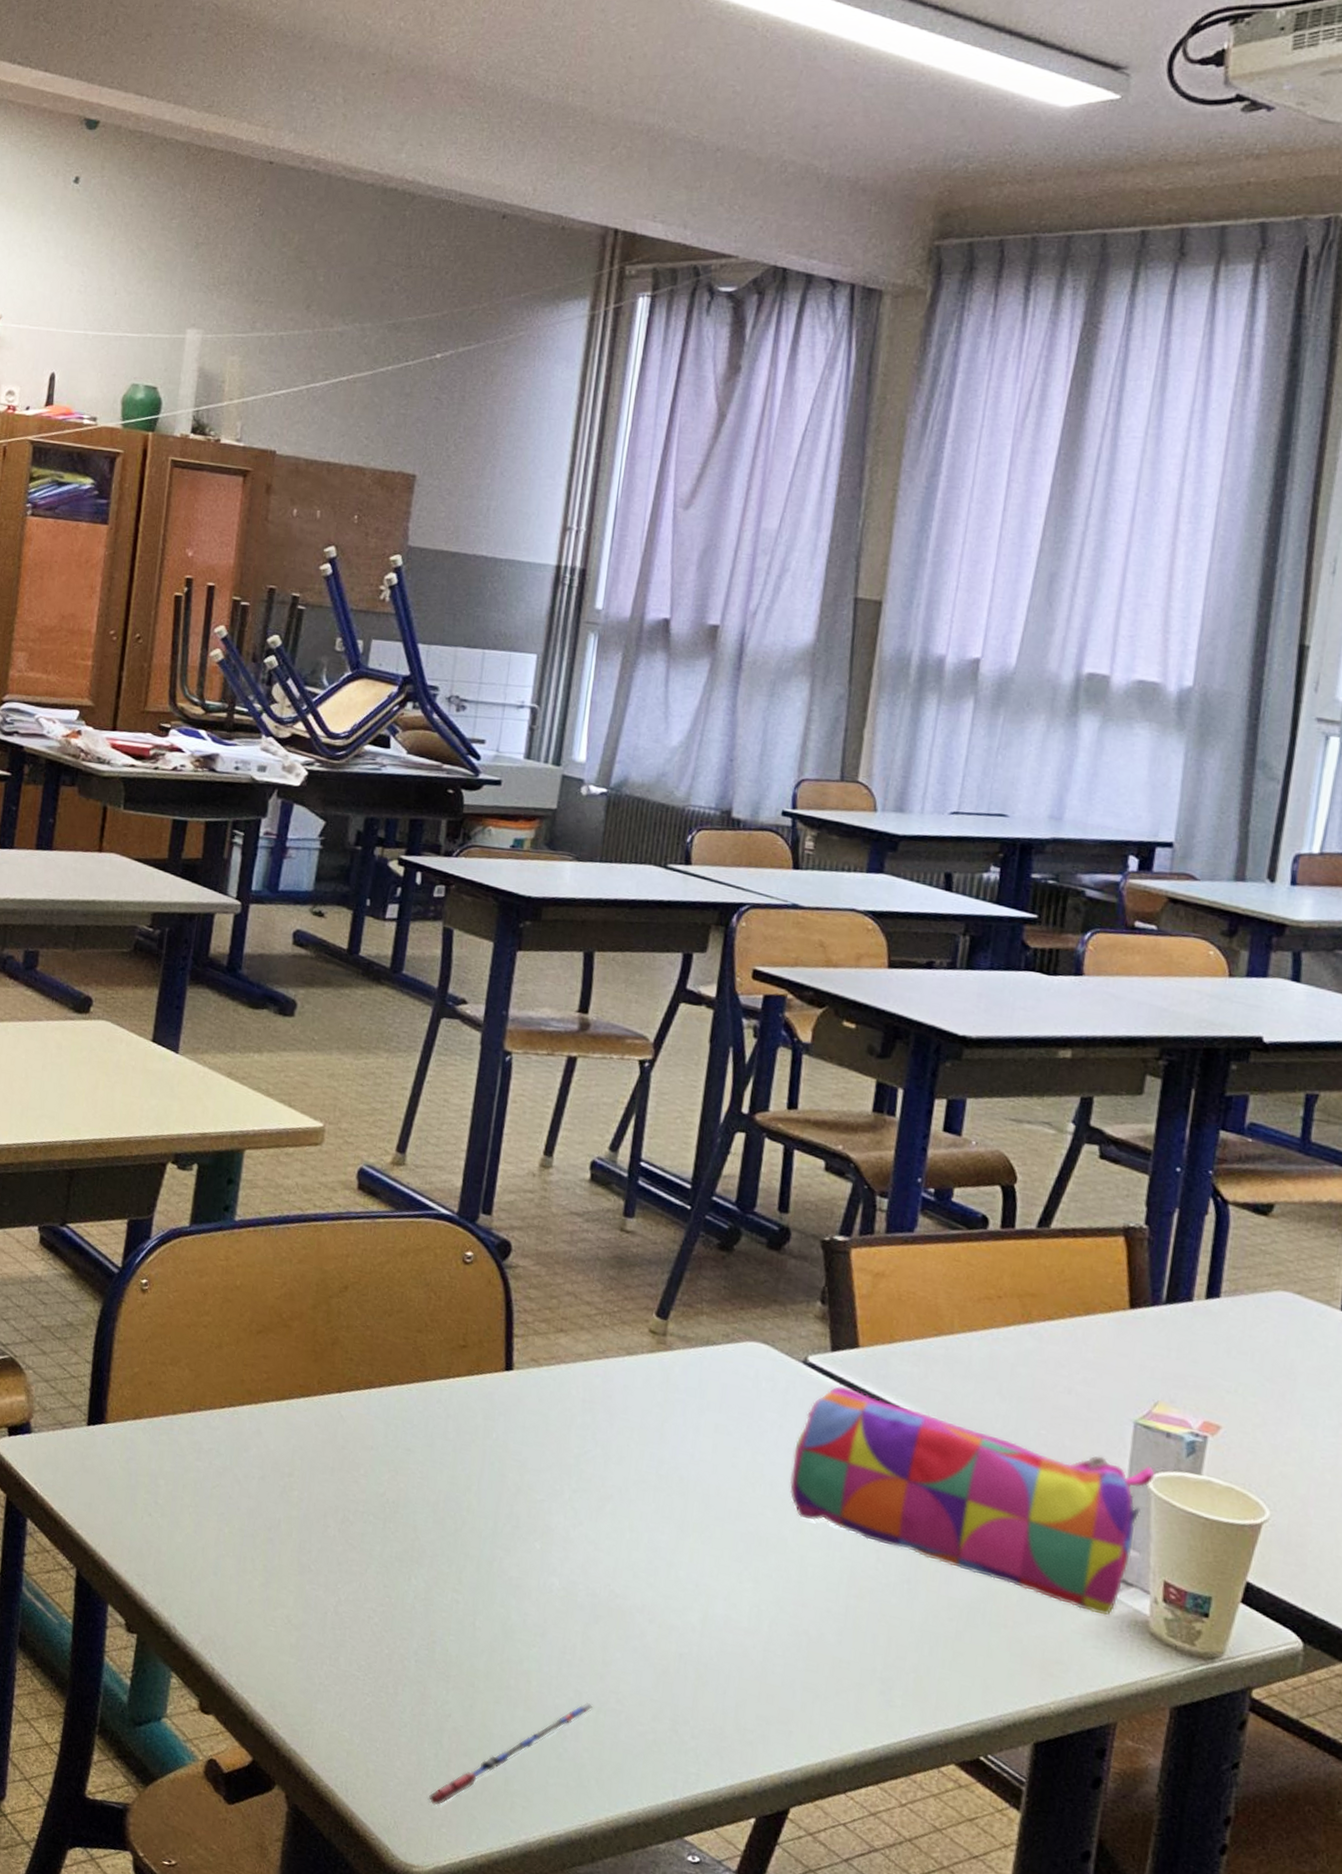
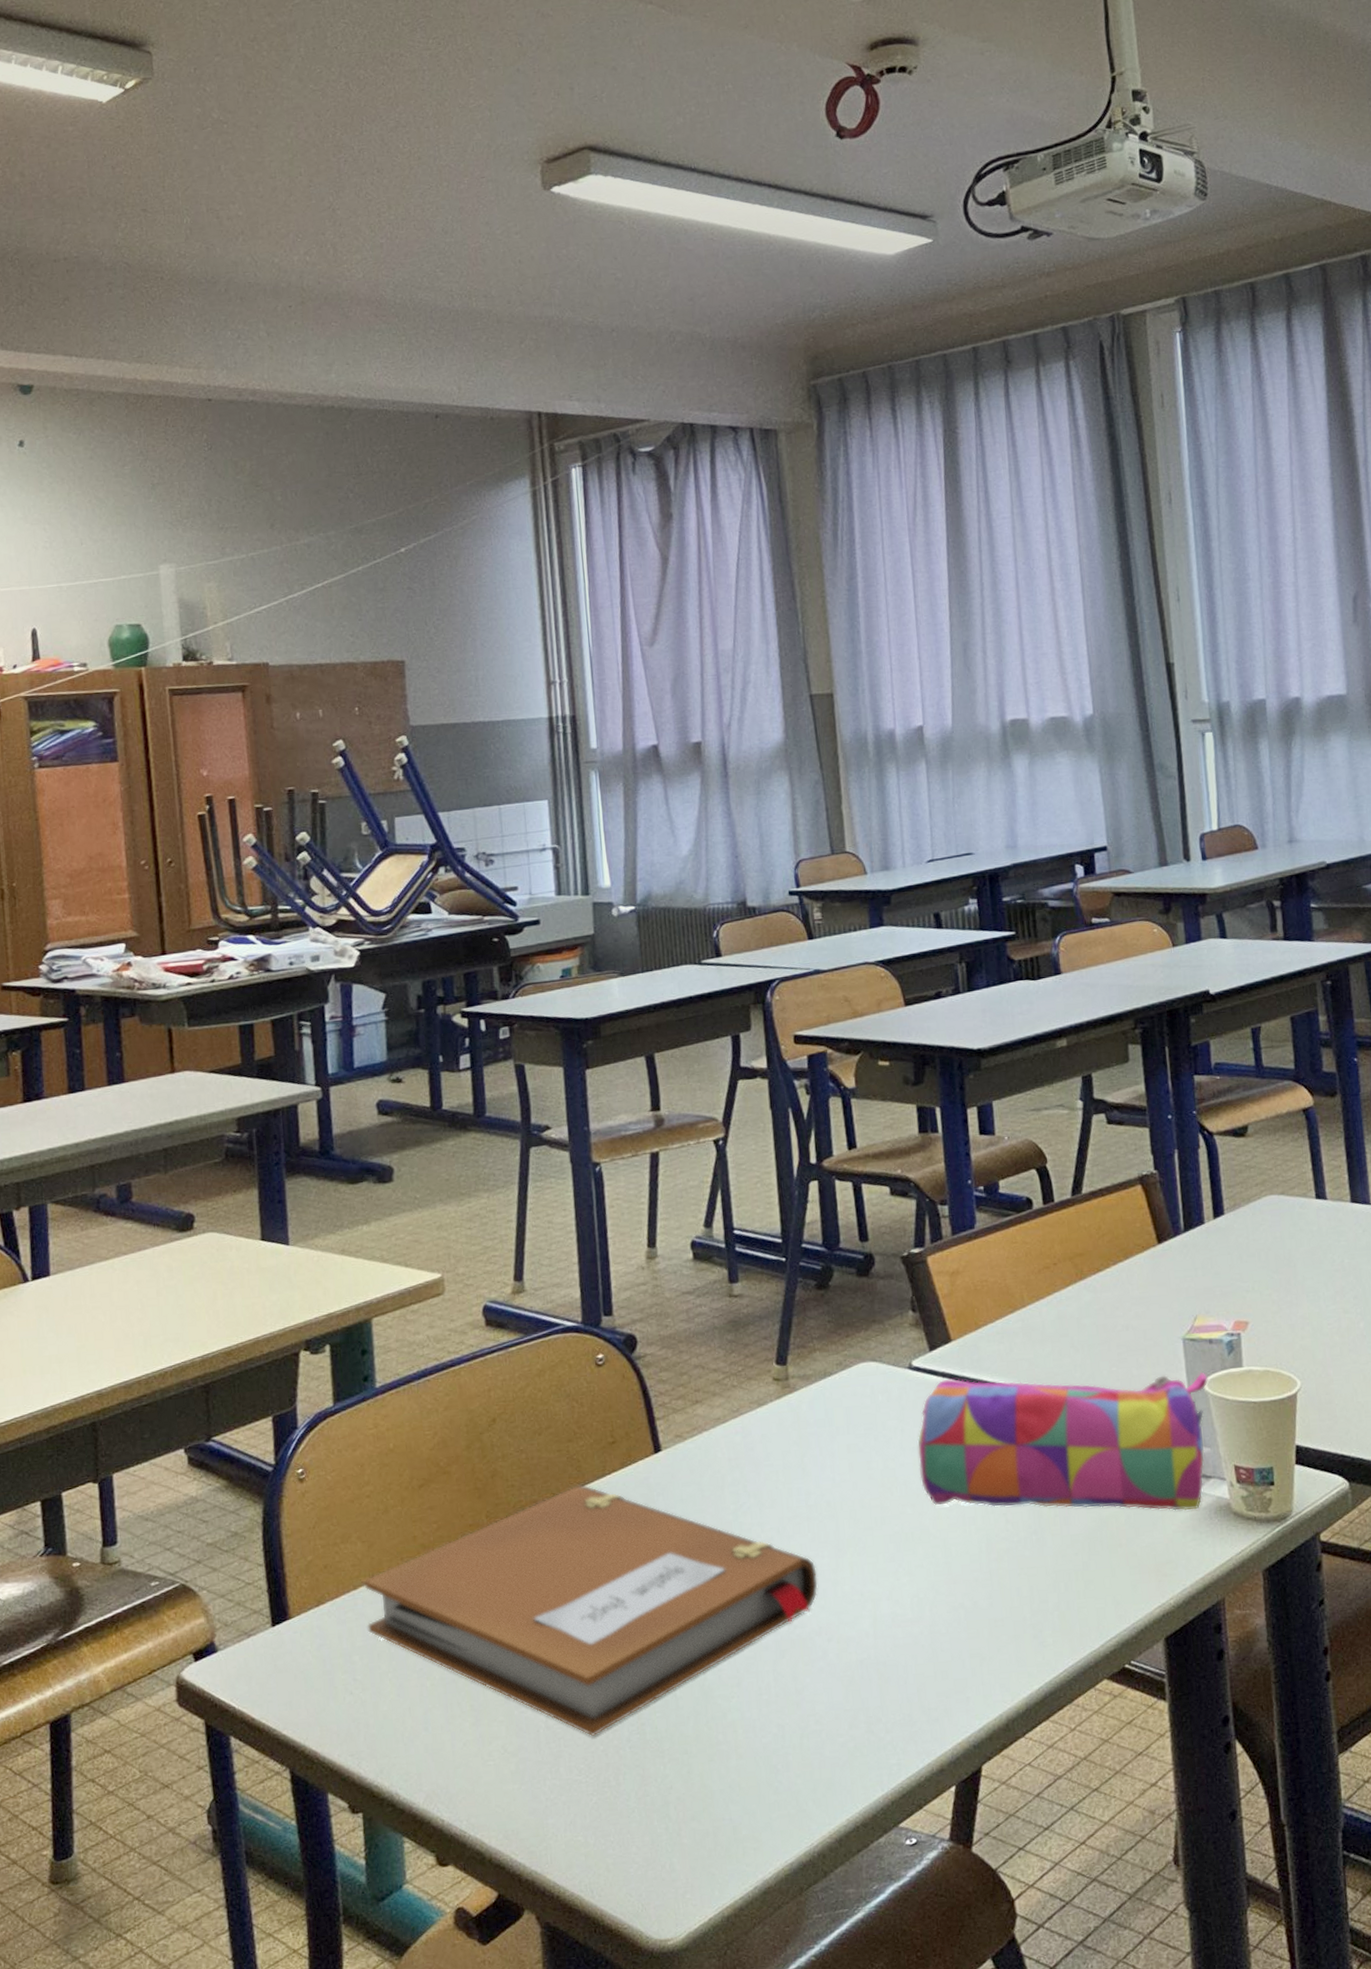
notebook: none [178,1378,653,1638] -> present [364,1484,818,1737]
pen: present [427,1703,594,1805] -> none [667,1733,797,1876]

